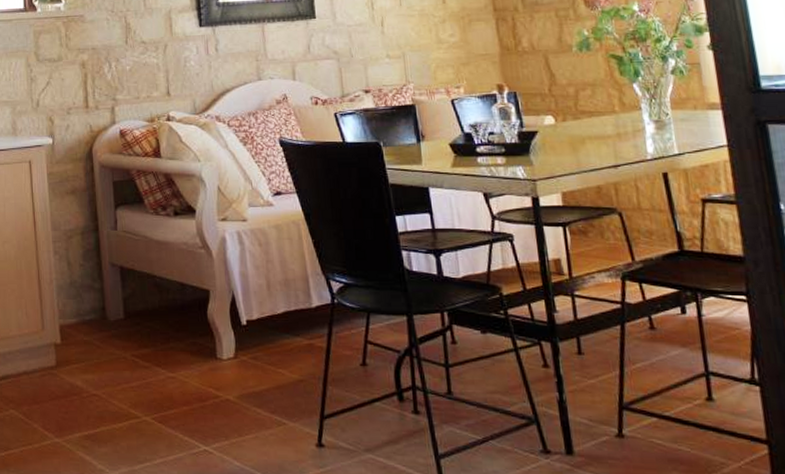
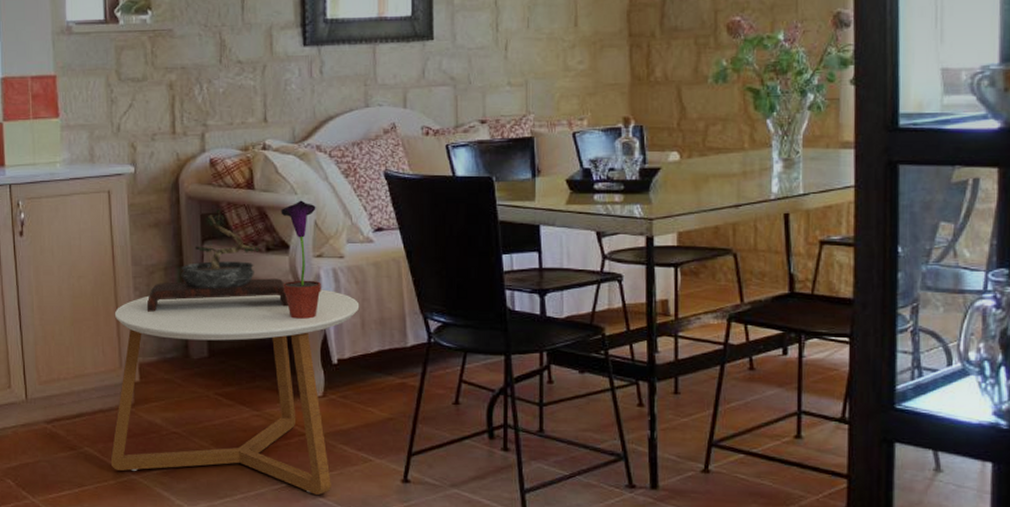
coffee table: none [34,251,264,460] -> present [110,289,360,495]
bonsai tree: none [66,176,197,275] -> present [146,208,289,312]
potted flower: none [186,167,227,281] -> present [281,200,321,319]

